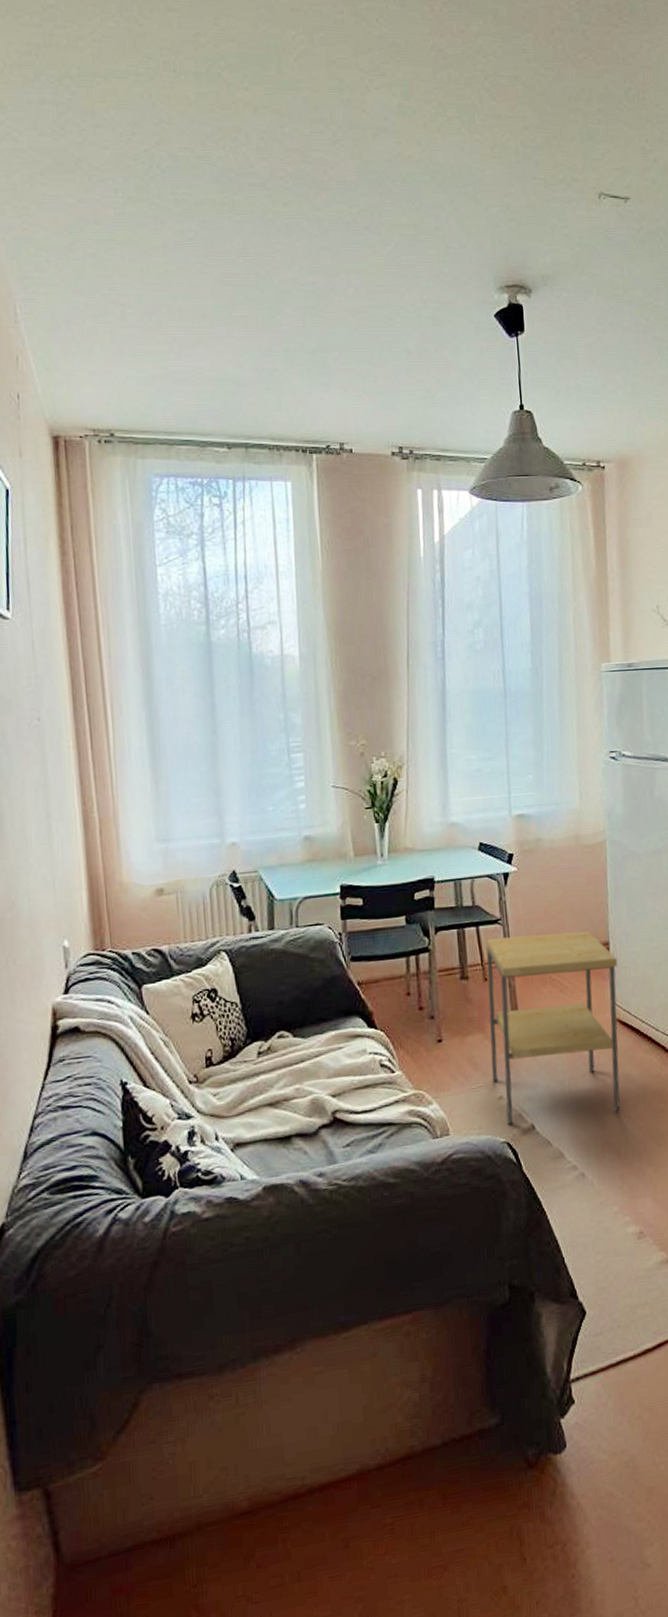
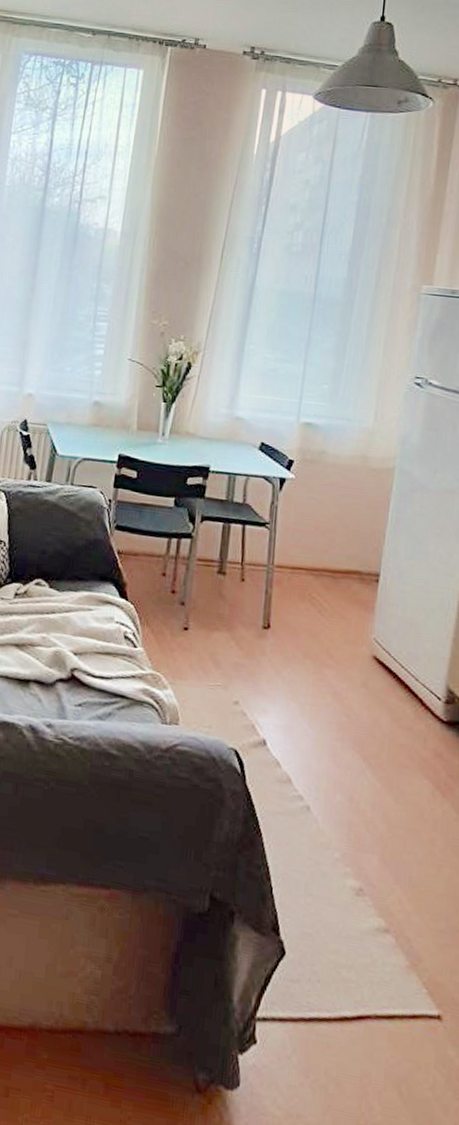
side table: present [486,930,620,1125] -> none [231,539,386,754]

